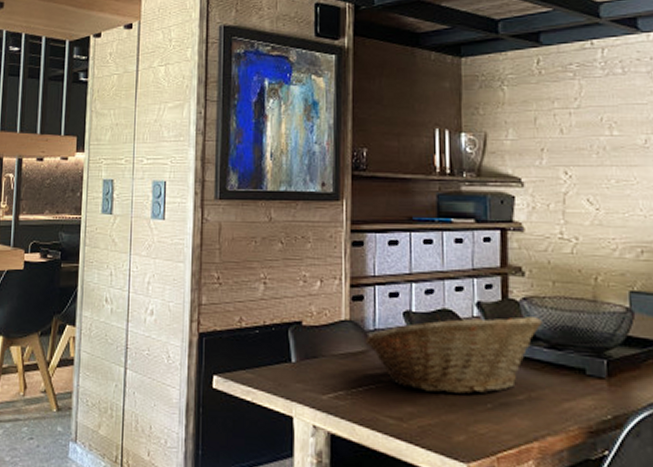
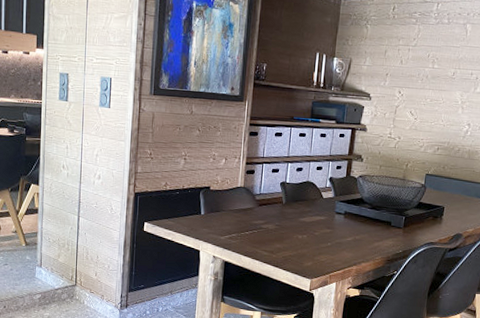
fruit basket: present [365,314,542,395] -> none [253,185,370,237]

